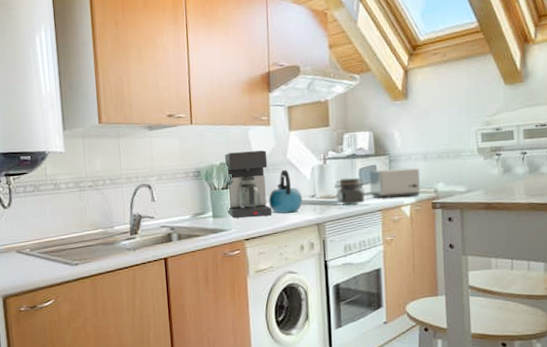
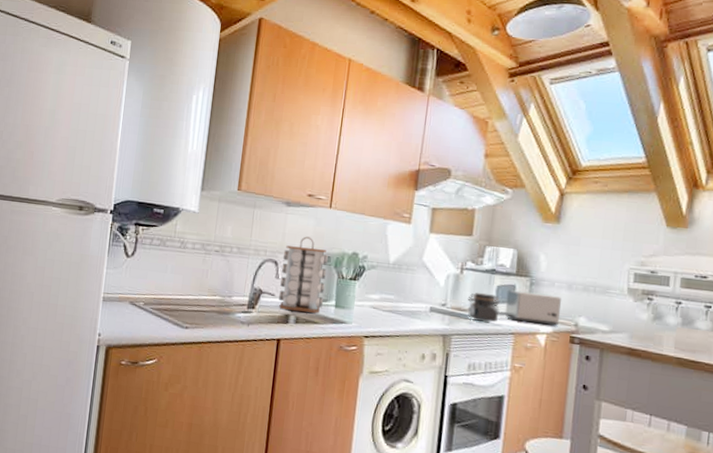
spice rack: none [155,155,201,230] -> present [279,236,328,314]
coffee maker: present [225,150,273,219] -> none [351,244,403,318]
kettle: present [268,169,303,214] -> none [395,271,432,318]

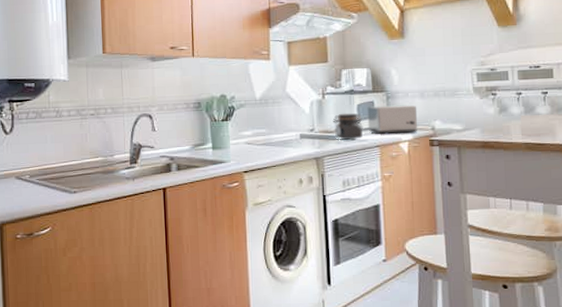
spice rack: present [279,236,328,314] -> none [156,87,200,160]

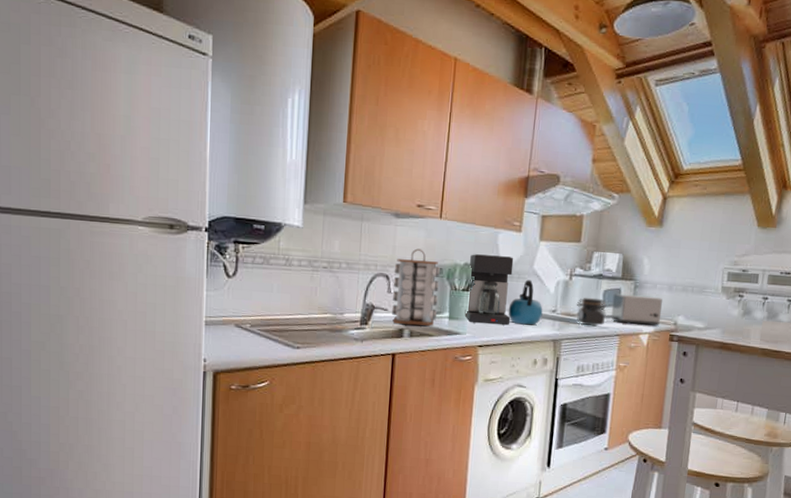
spice rack: none [156,87,200,160] -> present [392,248,440,327]
coffee maker: none [225,84,272,151] -> present [464,254,514,326]
kettle: none [267,103,301,147] -> present [508,279,543,325]

